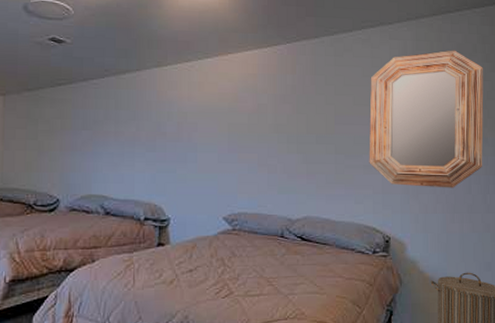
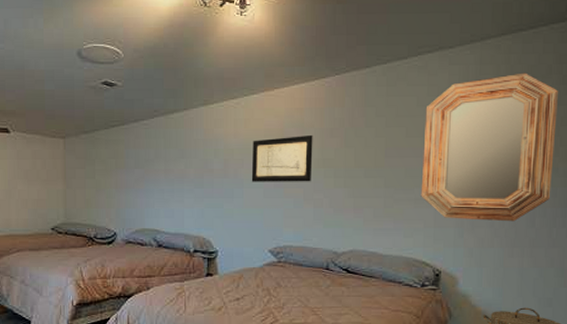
wall art: none [205,100,266,147] -> present [251,134,313,182]

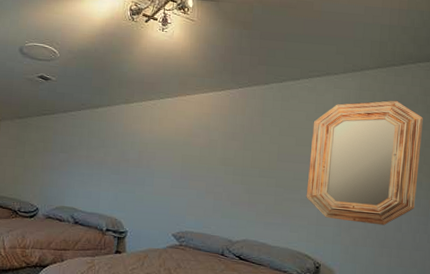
wall art: present [251,134,313,182] -> none [161,136,217,177]

